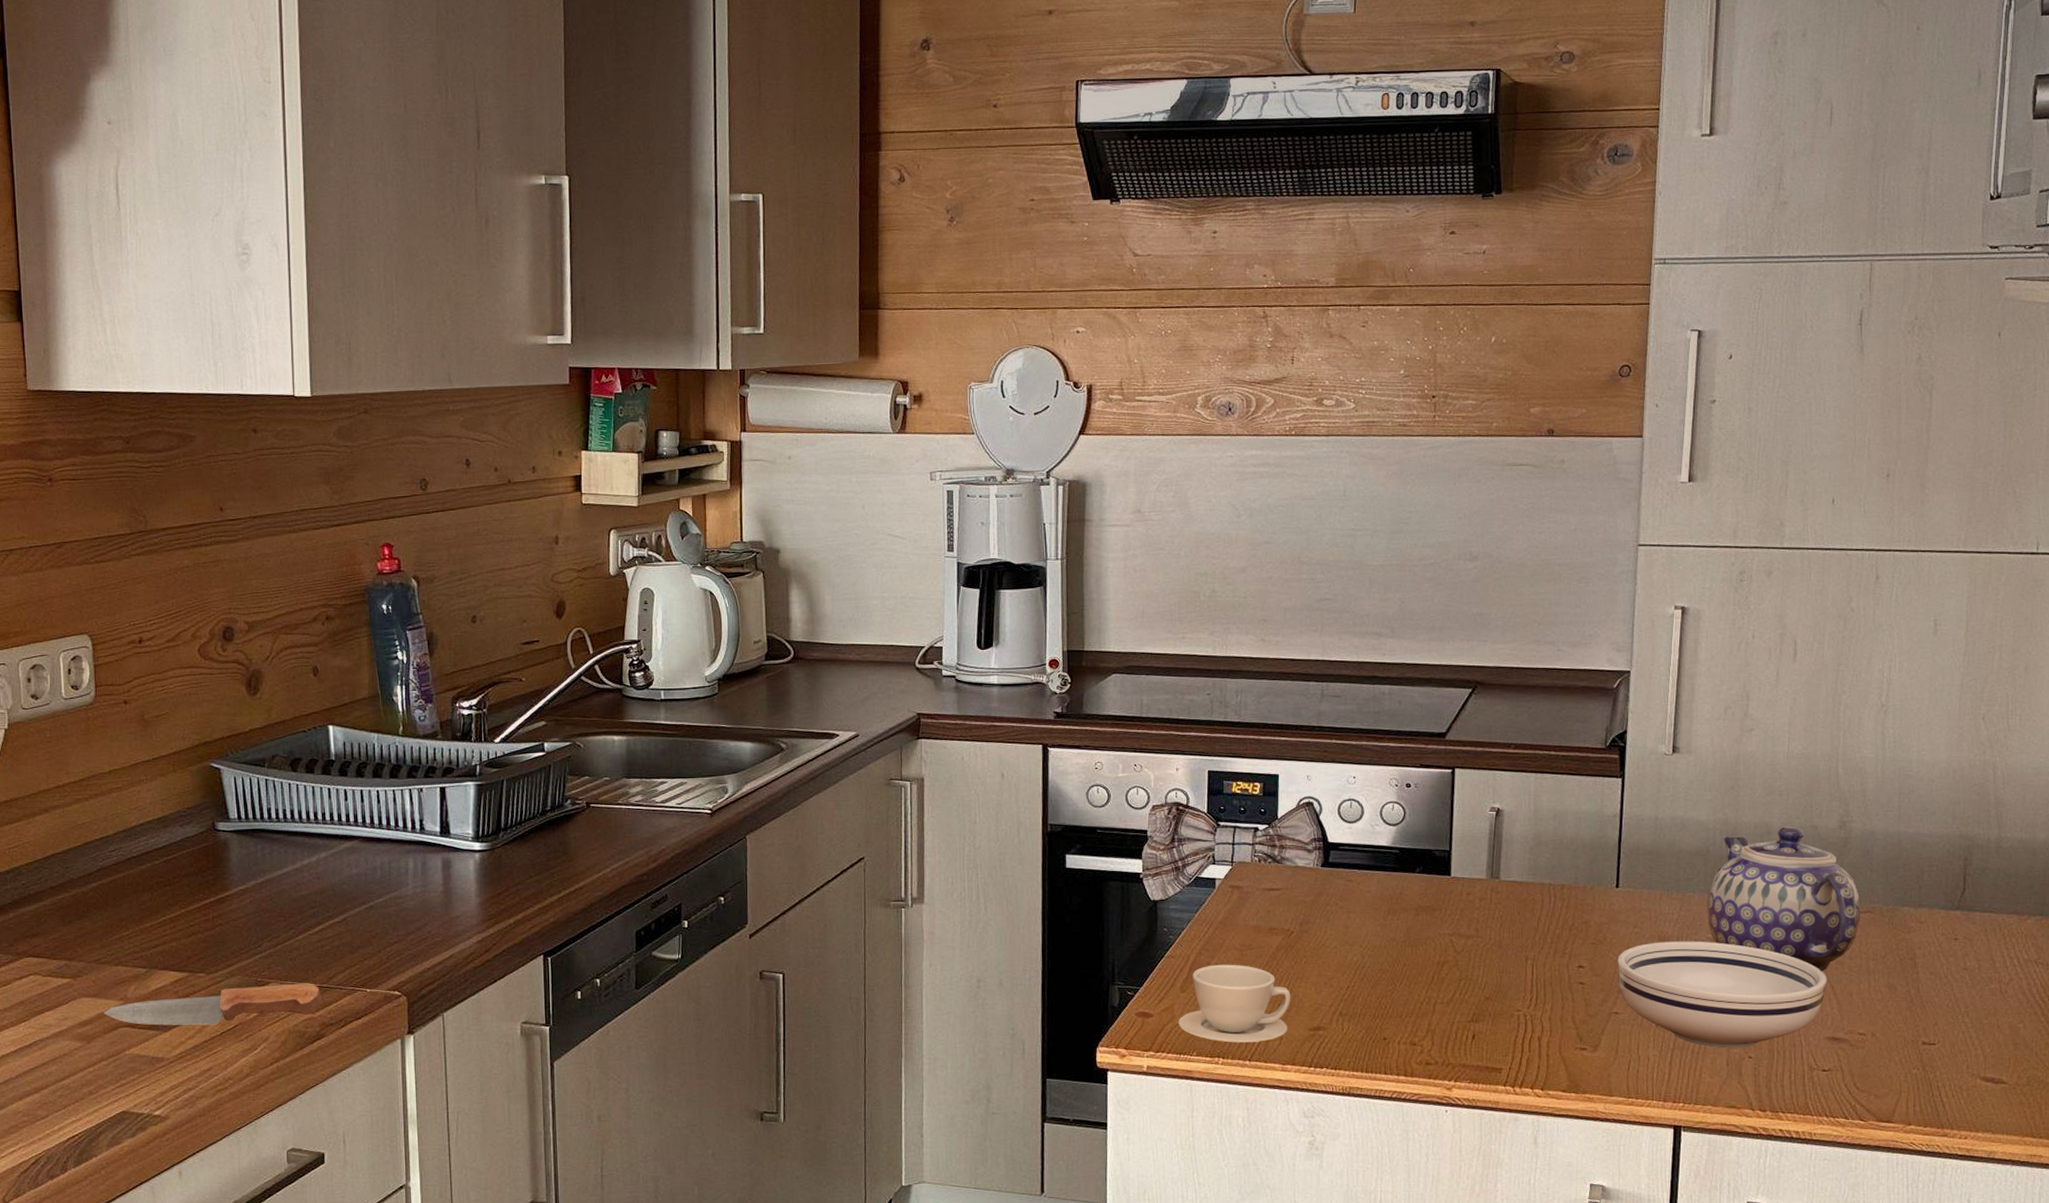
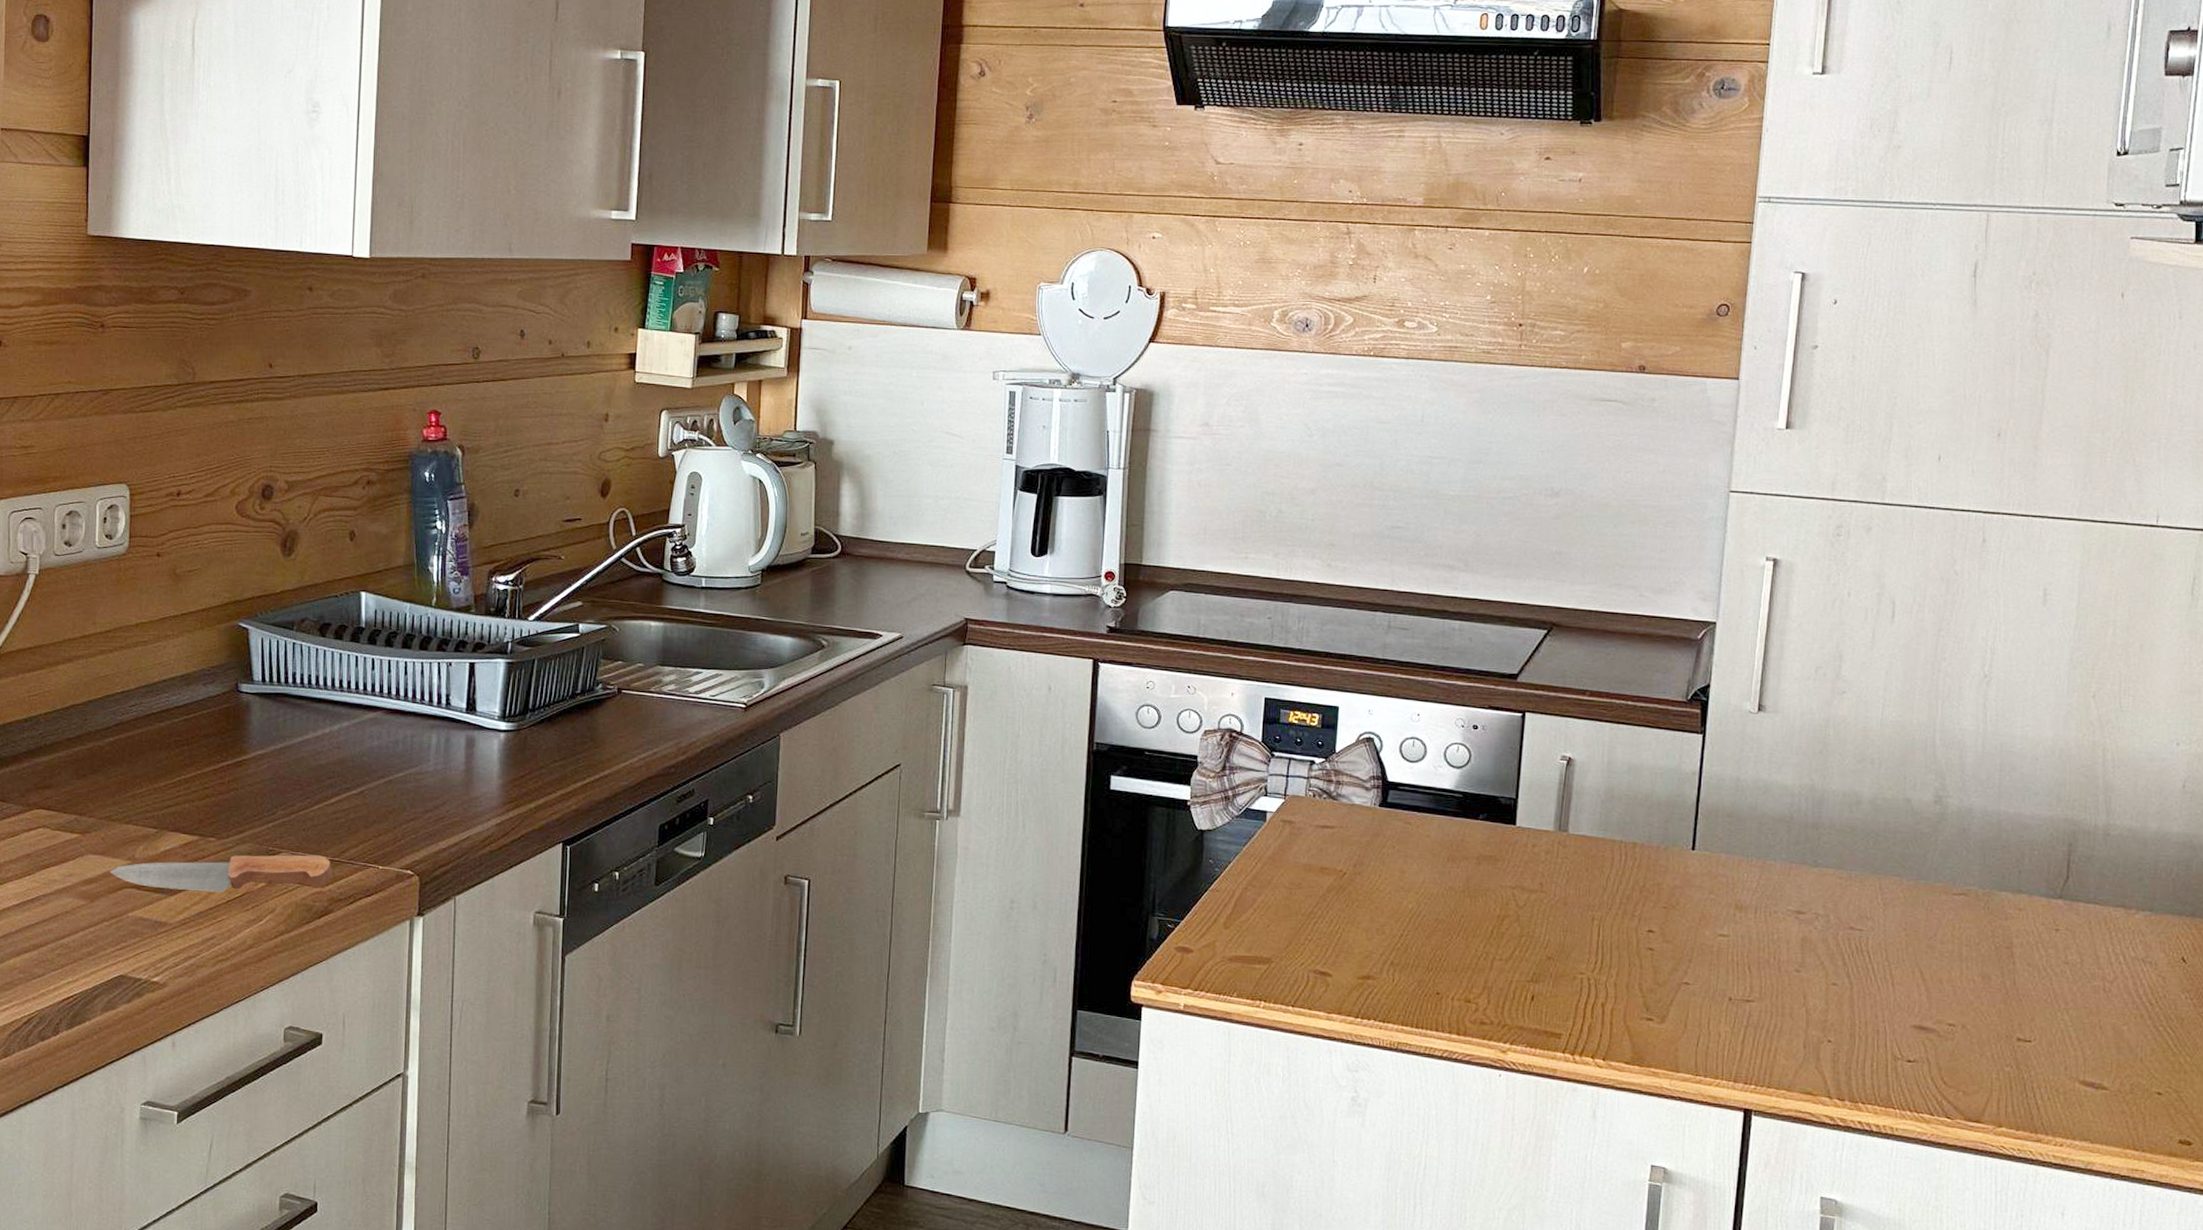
teacup: present [1178,964,1291,1043] -> none [1219,902,1341,987]
bowl: present [1618,941,1827,1049] -> none [1690,910,1916,1031]
teapot: present [1706,826,1861,971] -> none [1788,797,1955,954]

